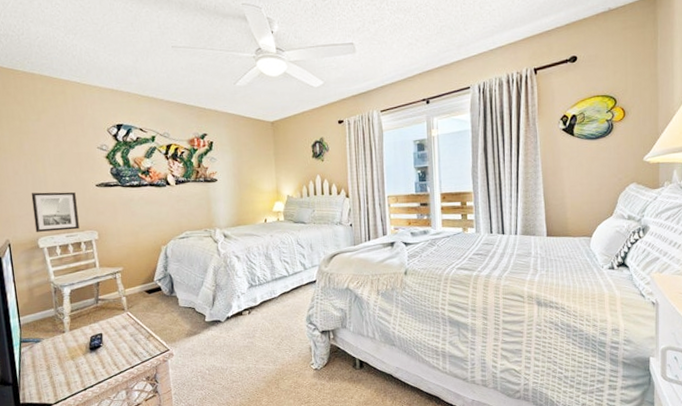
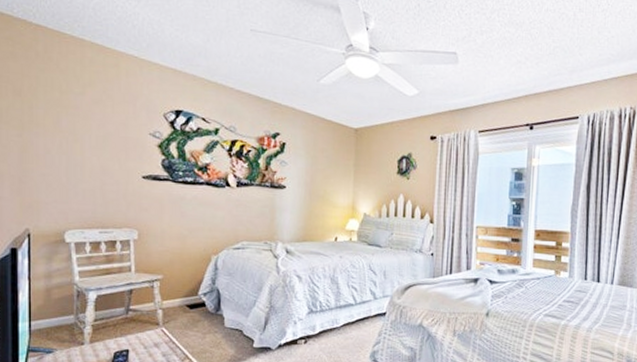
wall art: present [31,191,80,232] -> none [63,177,117,226]

